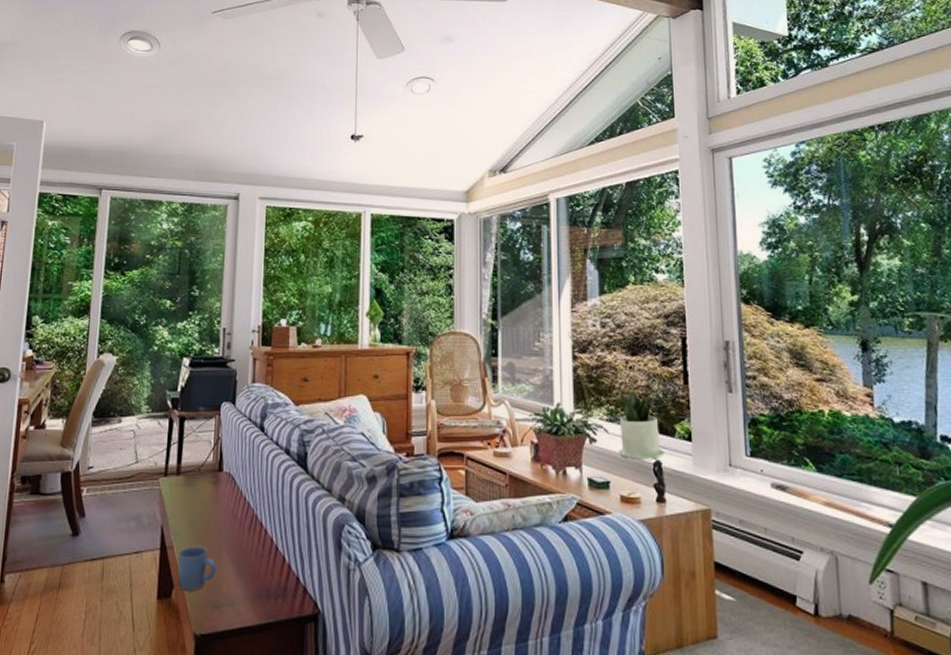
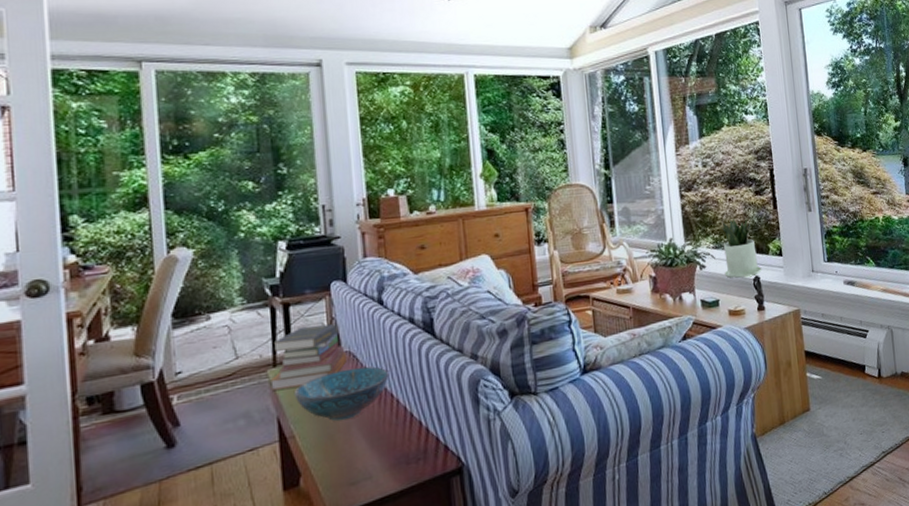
books: none [160,441,226,499] -> present [270,323,346,390]
decorative bowl: none [177,490,262,541] -> present [293,366,390,422]
mug: present [177,546,217,591] -> none [300,429,348,477]

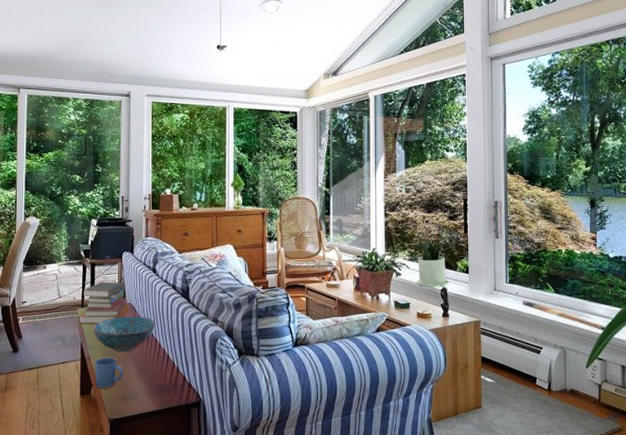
mug: none [300,429,348,477] -> present [94,357,124,389]

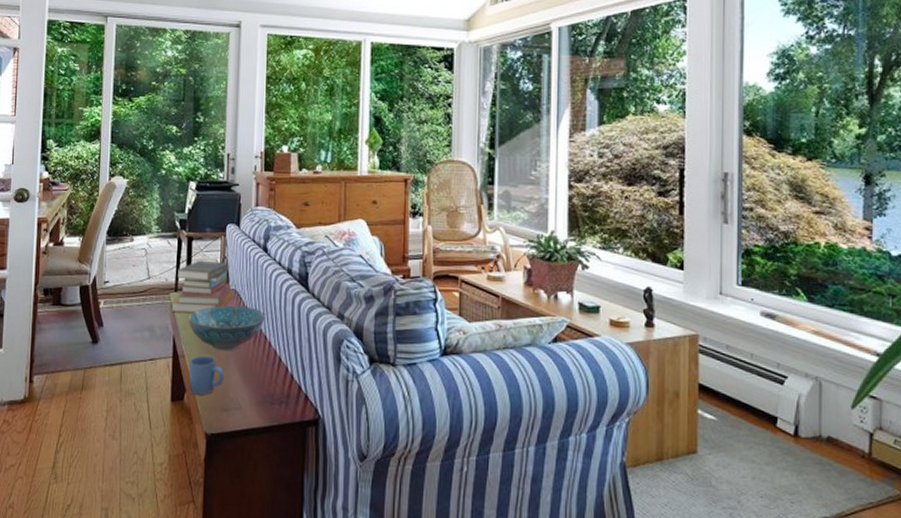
planter: present [416,238,449,287] -> none [610,219,656,287]

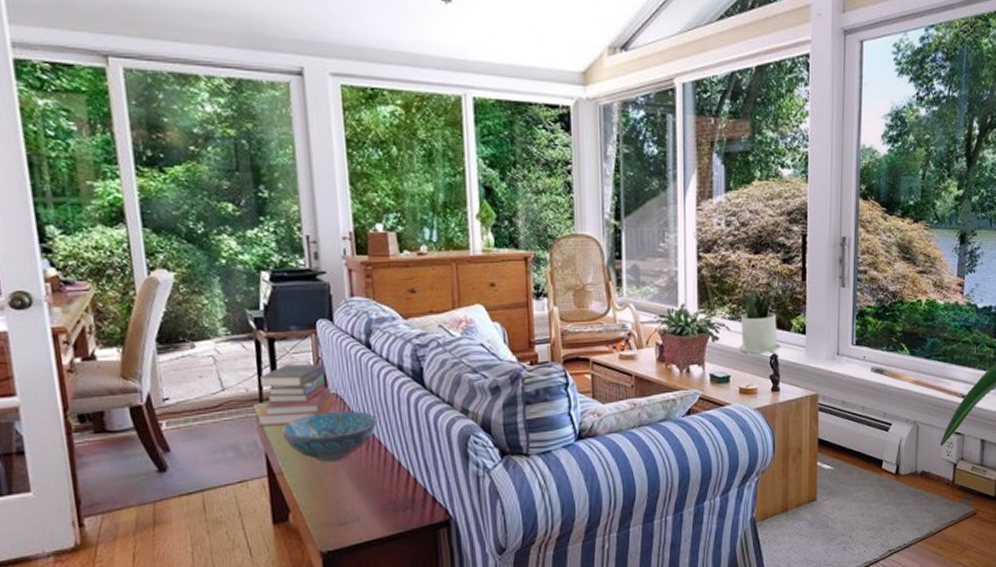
mug: present [188,355,225,396] -> none [289,469,336,514]
planter: none [610,219,656,287] -> present [739,288,781,354]

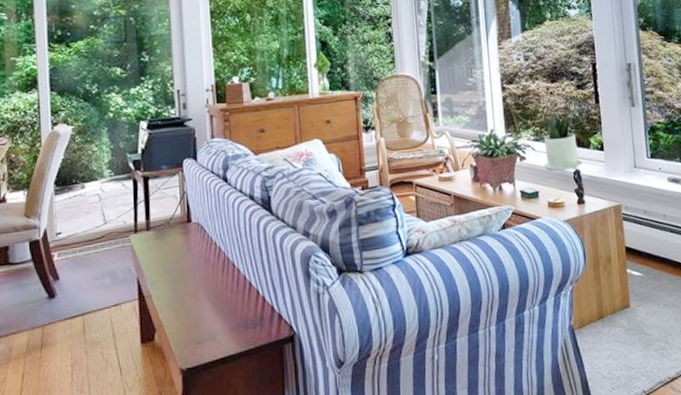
books: present [257,363,334,426] -> none [132,197,195,254]
decorative bowl: present [281,410,378,463] -> none [151,237,232,286]

